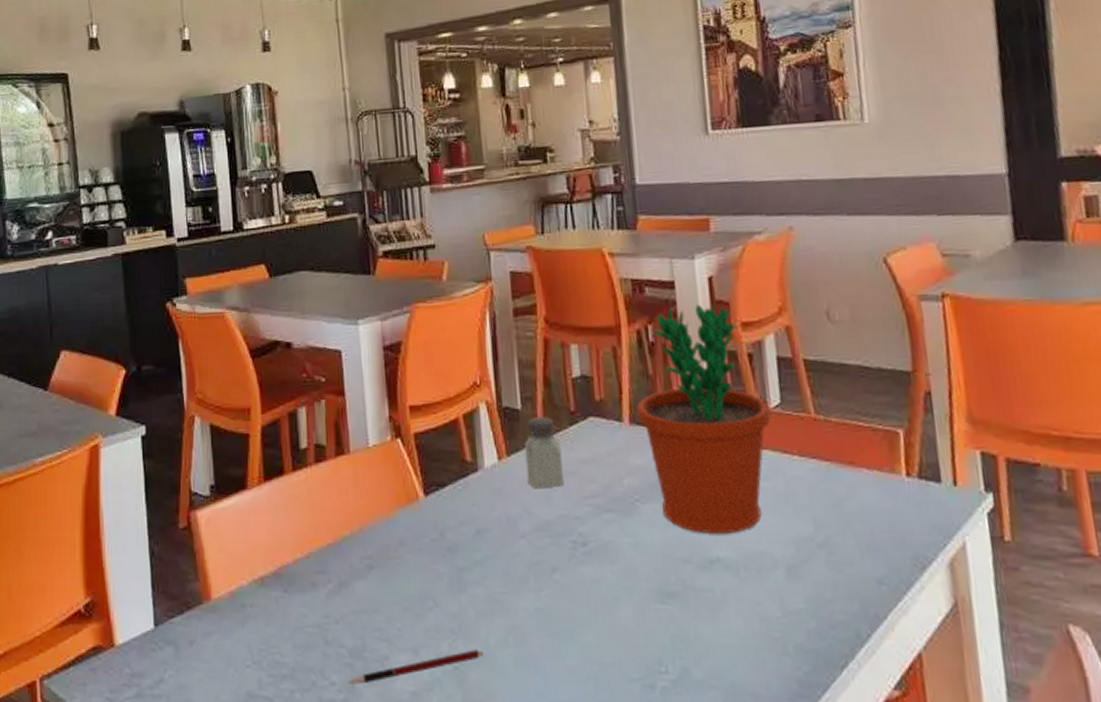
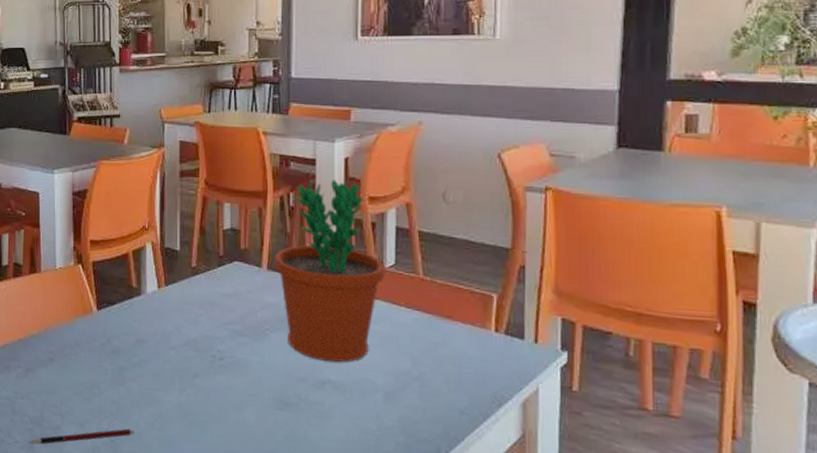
saltshaker: present [524,417,564,489] -> none [180,257,209,314]

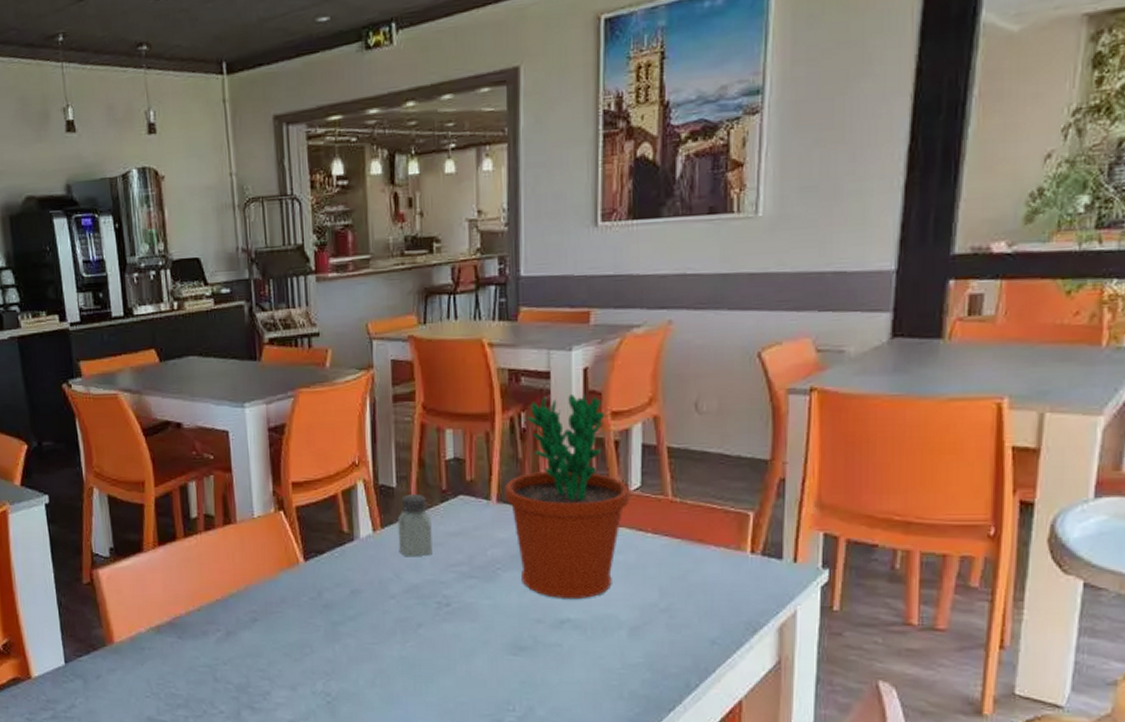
pen: present [29,428,135,445] -> none [235,688,354,713]
saltshaker: none [180,257,209,314] -> present [398,494,433,557]

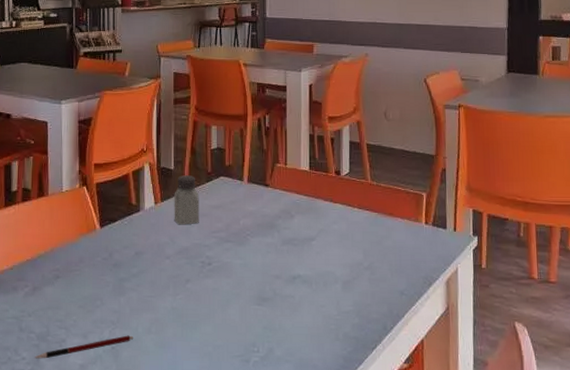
pen: none [235,688,354,713] -> present [35,335,134,359]
flower pot: present [504,394,630,600] -> none [253,103,342,260]

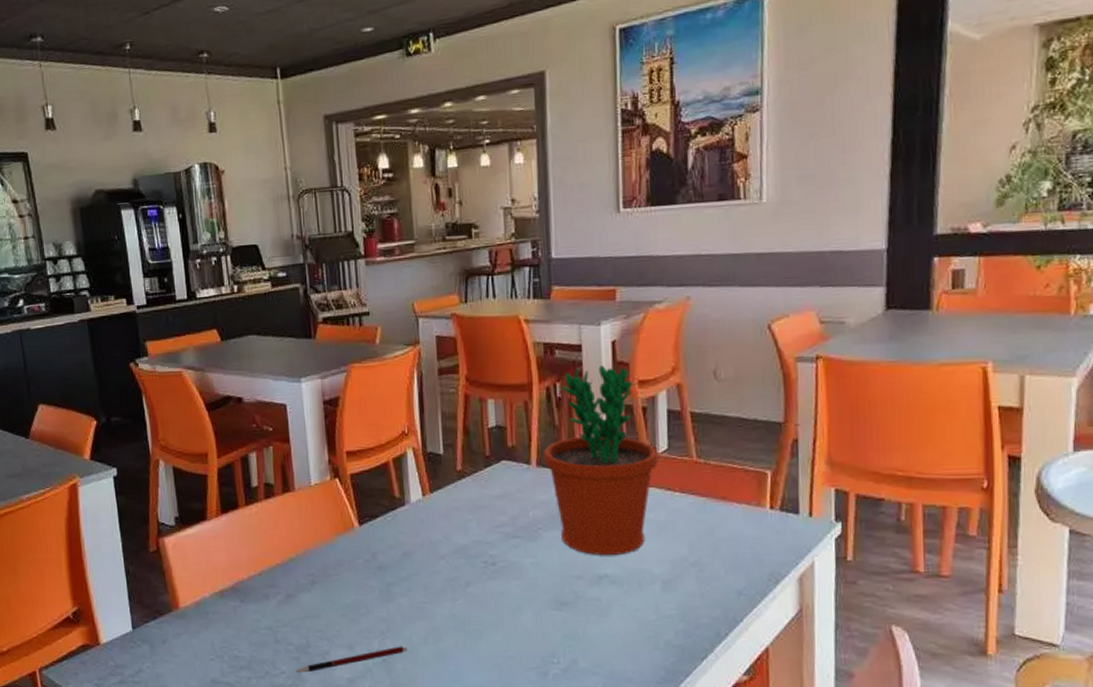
saltshaker: present [174,175,199,225] -> none [445,460,478,520]
flower pot: none [253,103,342,260] -> present [543,365,659,556]

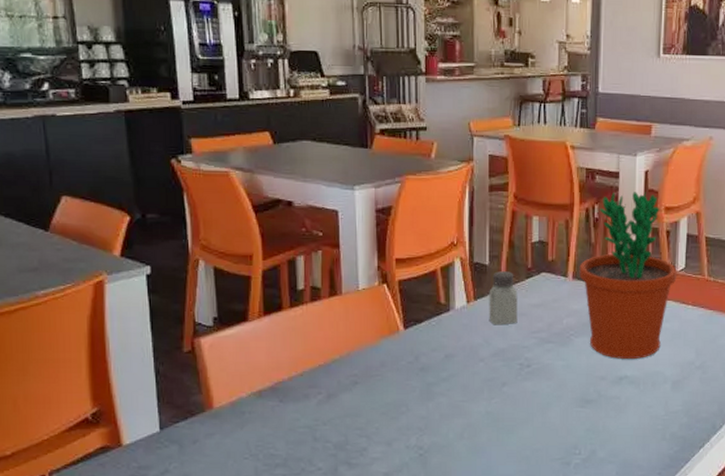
pen: present [296,646,408,673] -> none [332,441,444,469]
saltshaker: none [445,460,478,520] -> present [489,271,518,325]

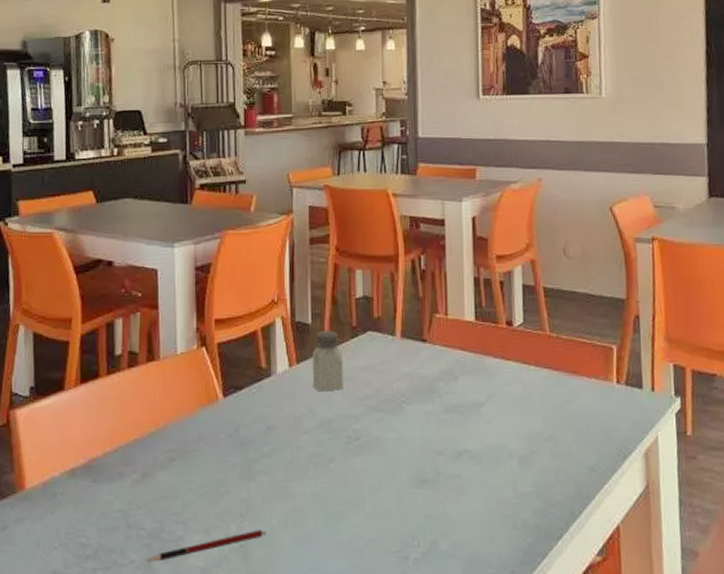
pen: none [332,441,444,469] -> present [146,529,267,562]
flower pot: present [579,192,677,360] -> none [407,240,515,431]

